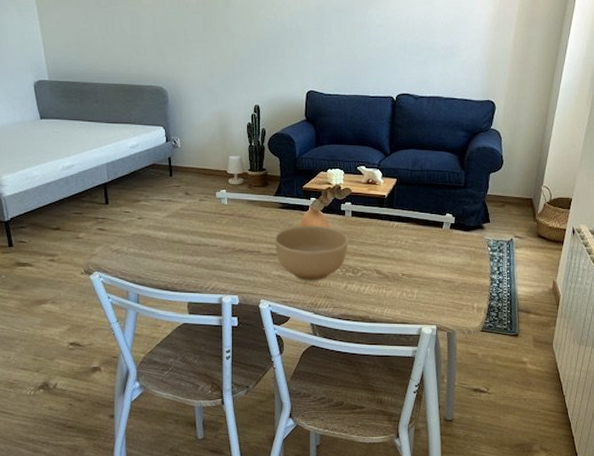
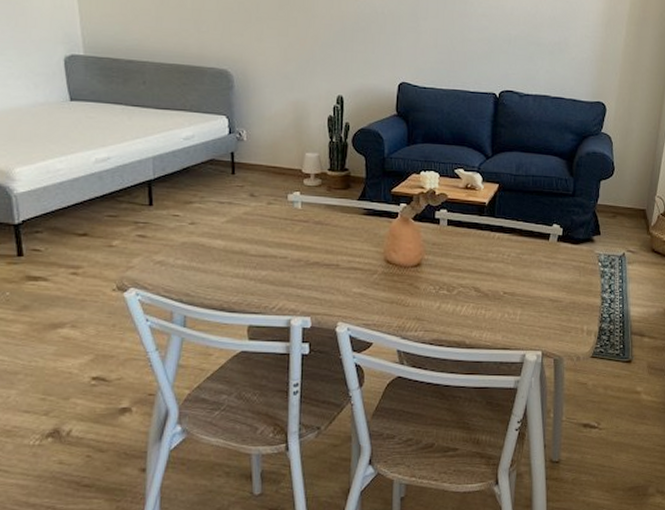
bowl: present [274,225,349,281] -> none [355,234,444,300]

